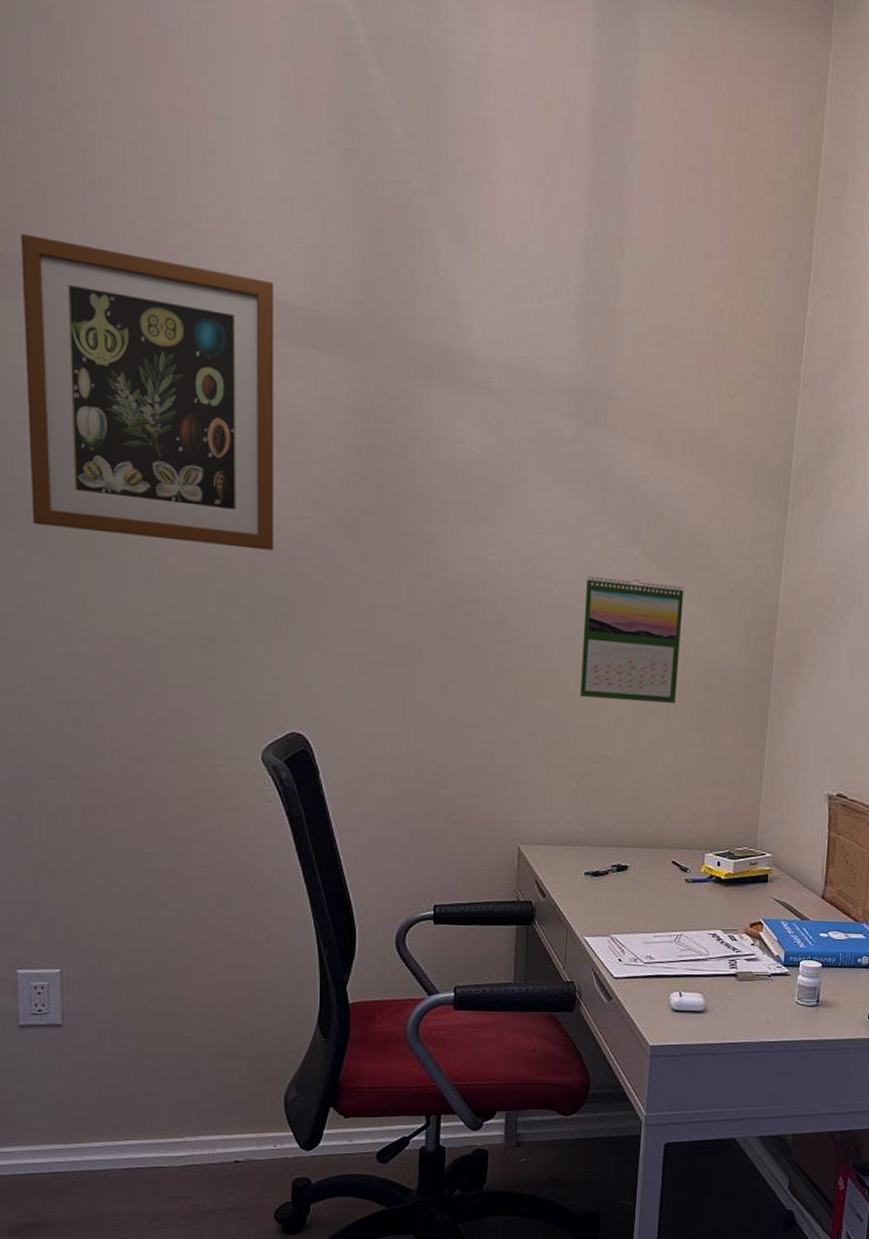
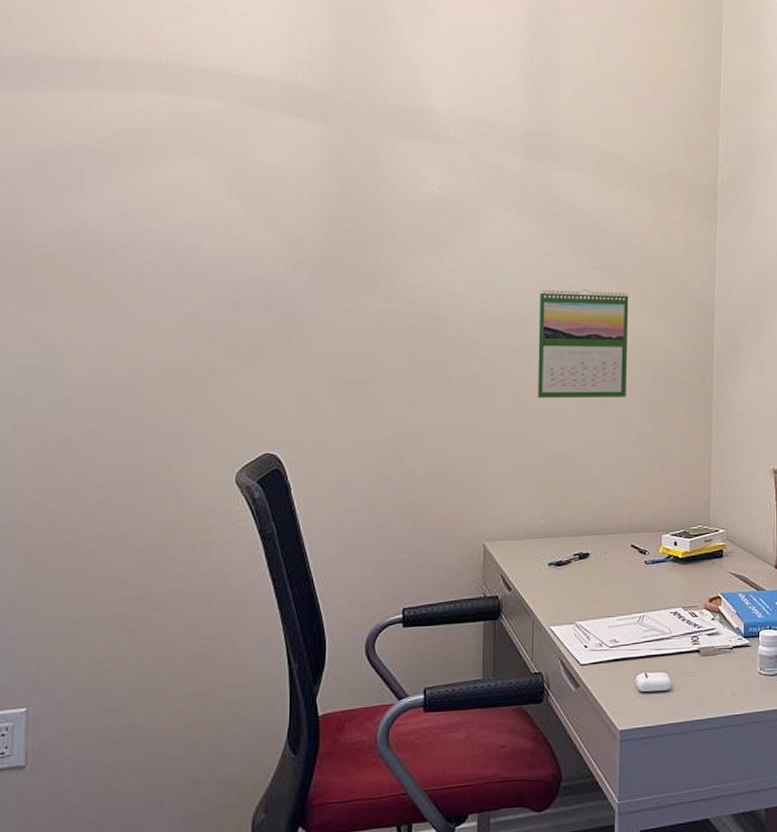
wall art: present [21,233,275,551] -> none [24,37,255,290]

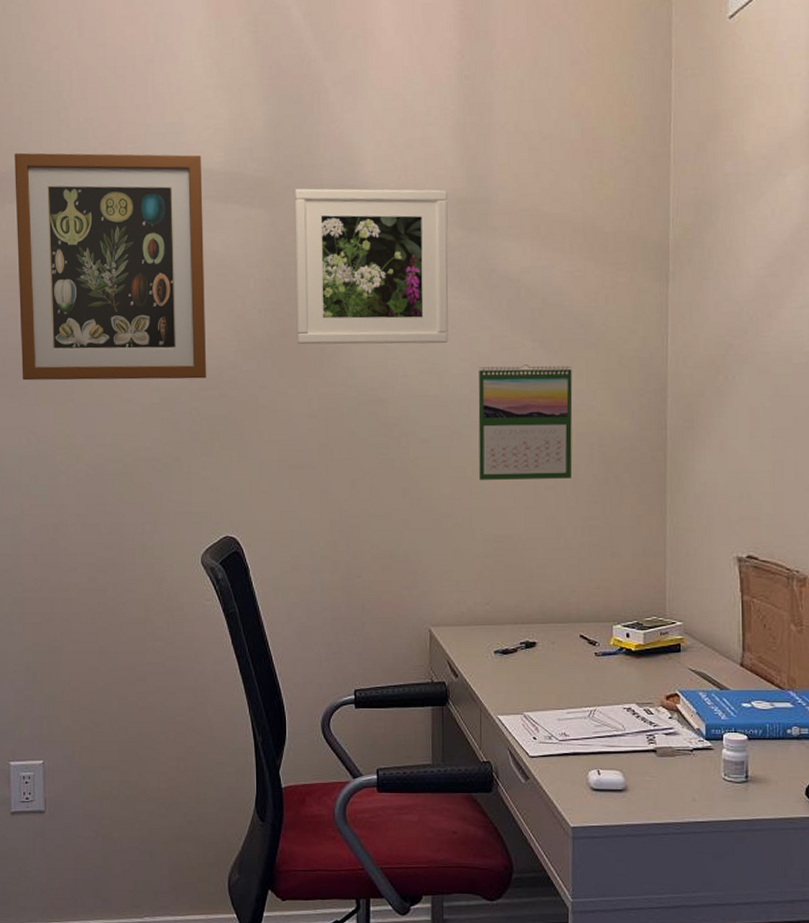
wall art: none [24,37,255,290] -> present [14,152,206,381]
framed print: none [353,106,513,266] -> present [295,188,449,345]

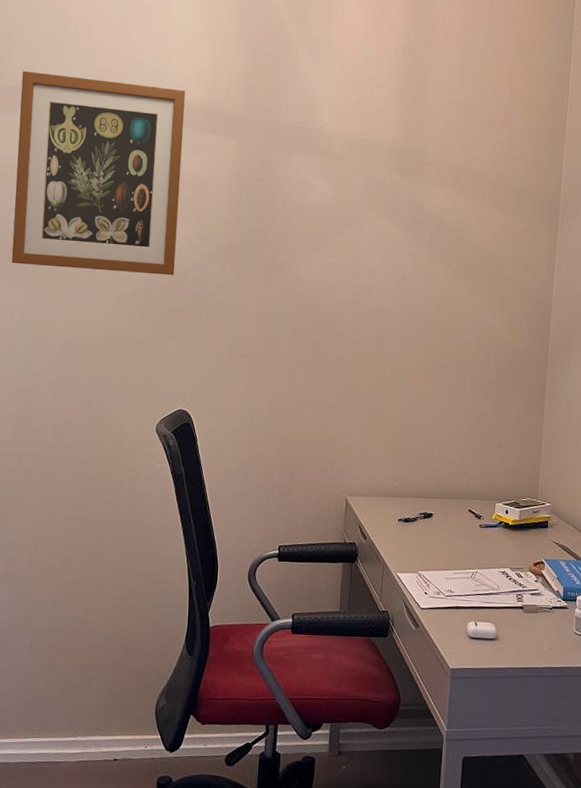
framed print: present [295,188,449,345] -> none [253,127,388,264]
calendar: present [478,364,573,480] -> none [395,285,477,381]

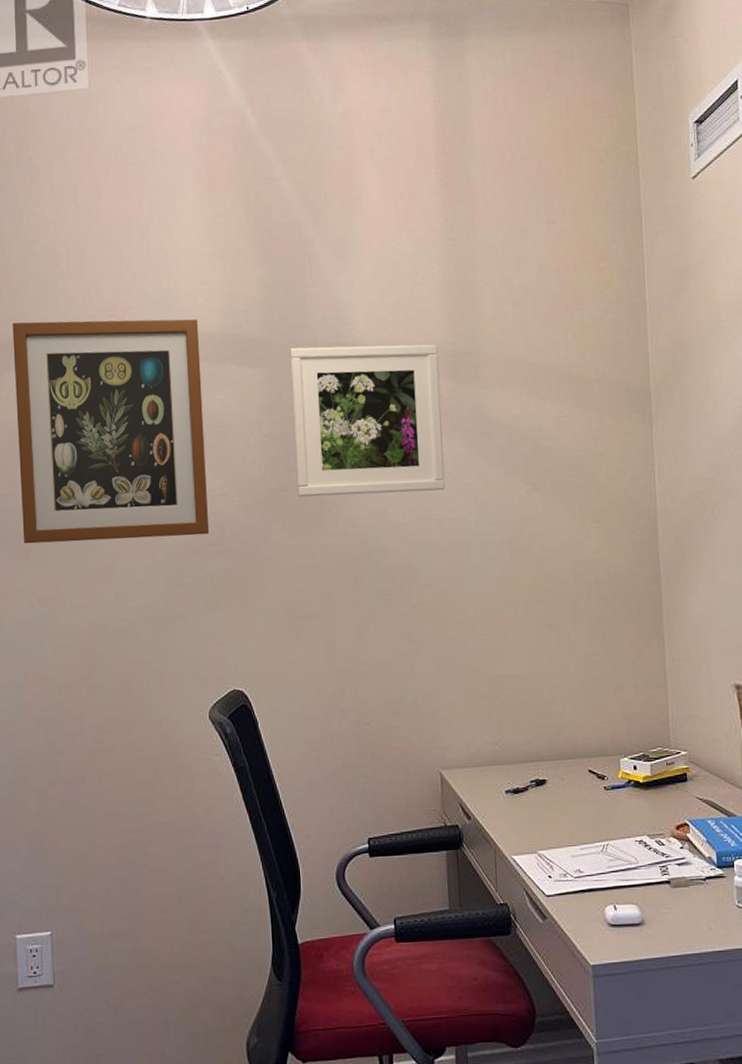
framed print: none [253,127,388,264] -> present [290,344,445,497]

